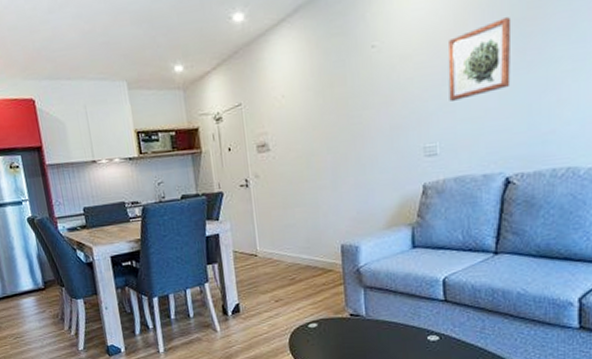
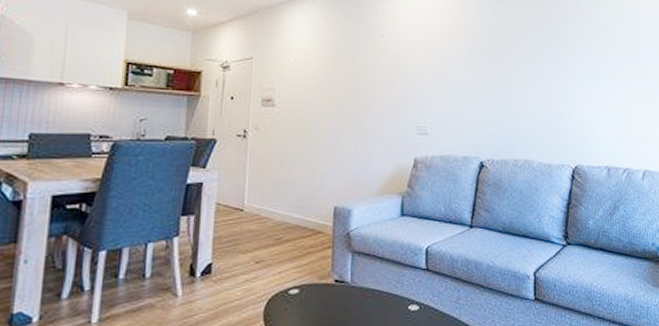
wall art: present [447,17,512,101] -> none [440,38,487,93]

